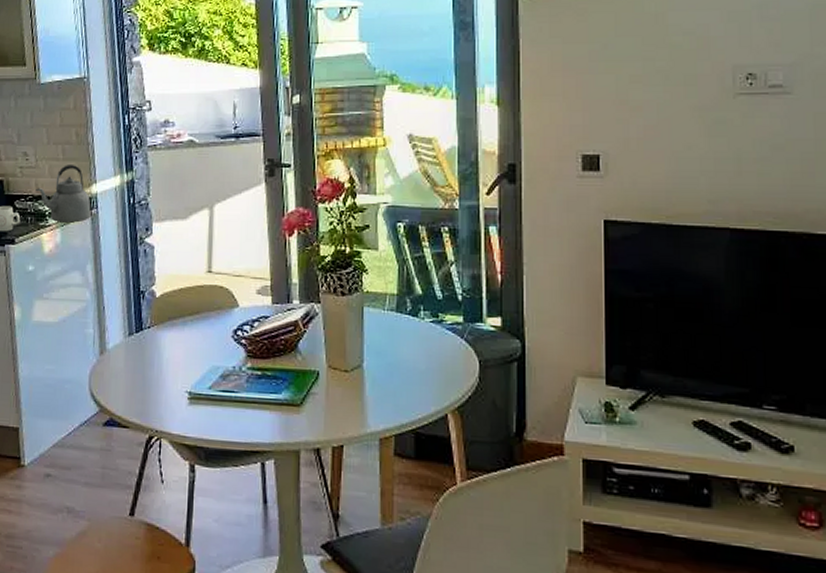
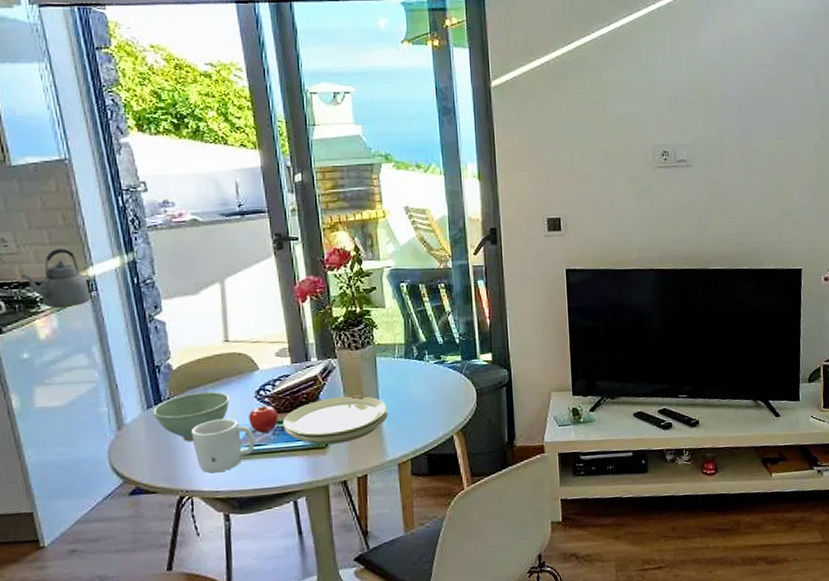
bowl: none [133,324,207,378] -> present [153,391,230,442]
mug: none [166,356,228,416] -> present [190,418,255,473]
fruit: none [224,347,253,379] -> present [249,405,278,434]
plate: none [257,348,373,404] -> present [282,395,389,445]

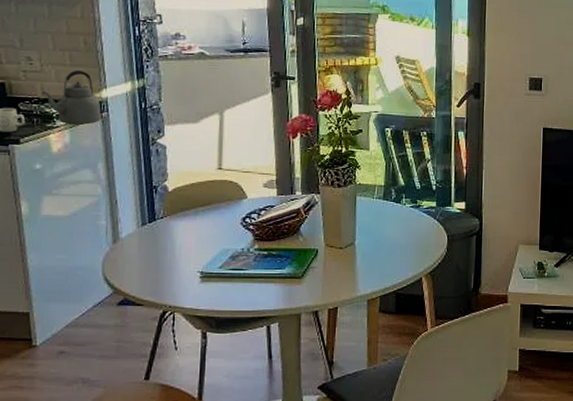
bowl: present [153,391,230,442] -> none [146,214,218,261]
mug: present [190,418,255,473] -> none [179,241,237,292]
fruit: present [249,405,278,434] -> none [233,232,260,259]
plate: present [282,395,389,445] -> none [264,230,363,275]

